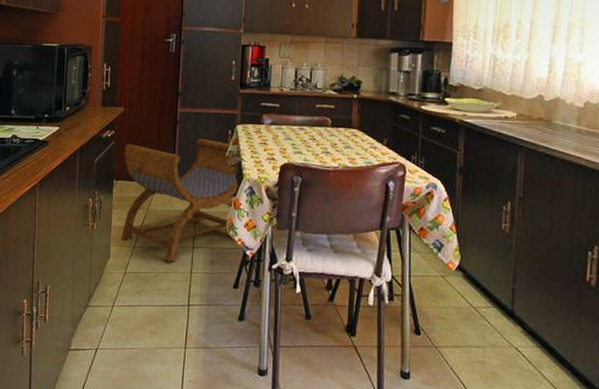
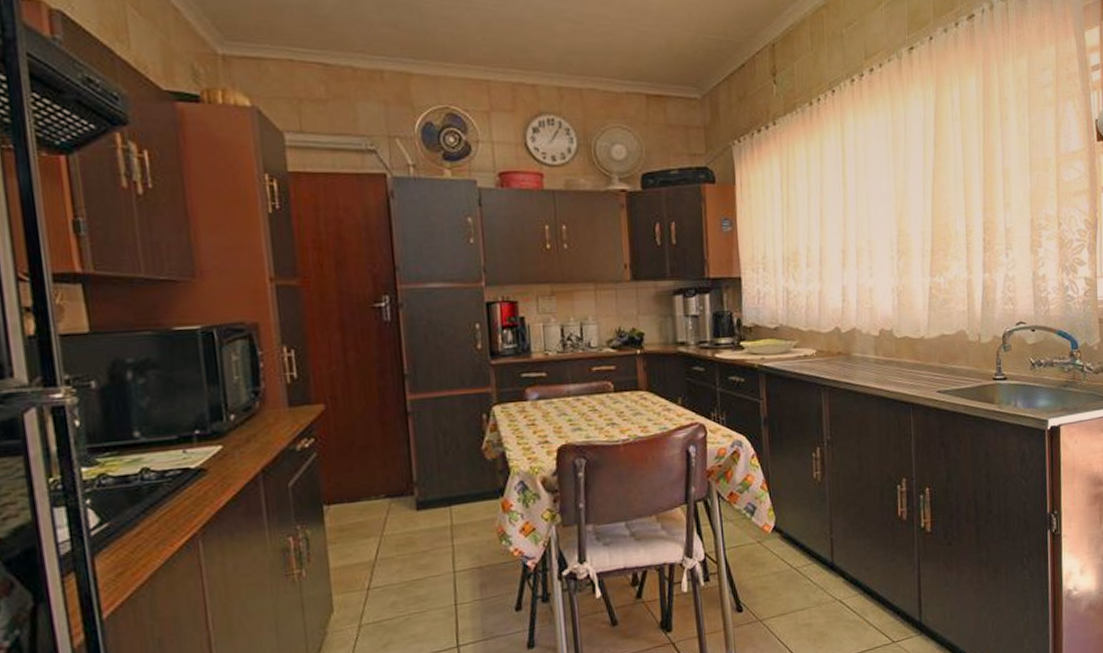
stool: present [121,138,240,262] -> none [333,429,508,598]

